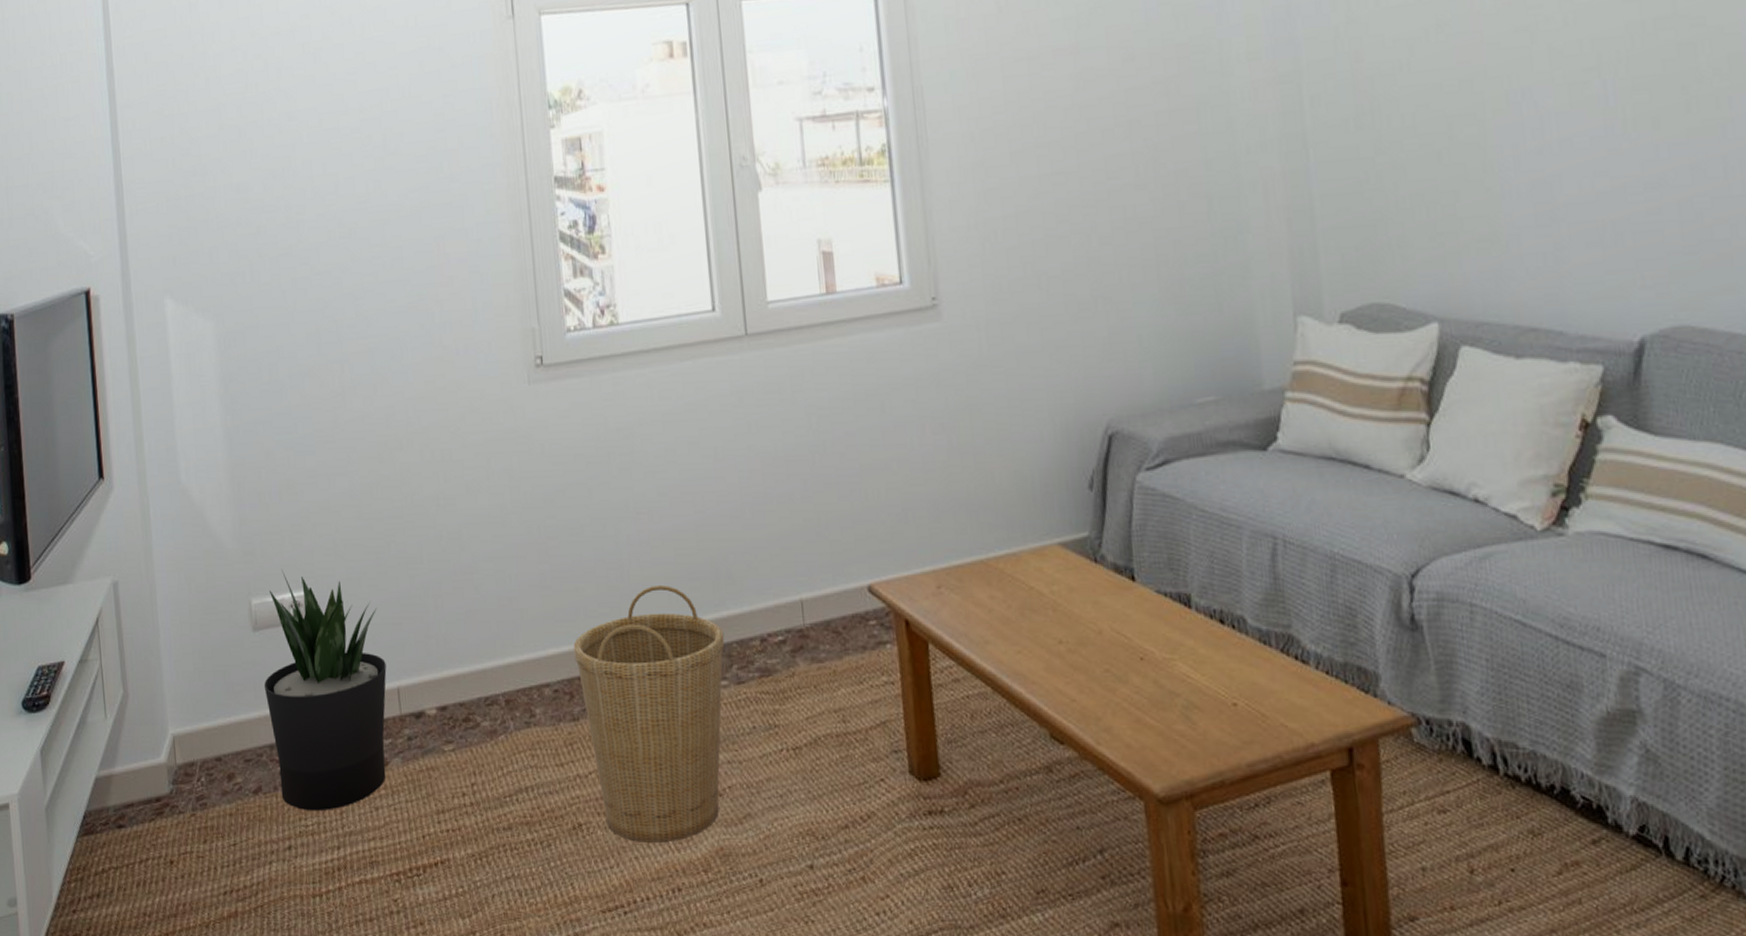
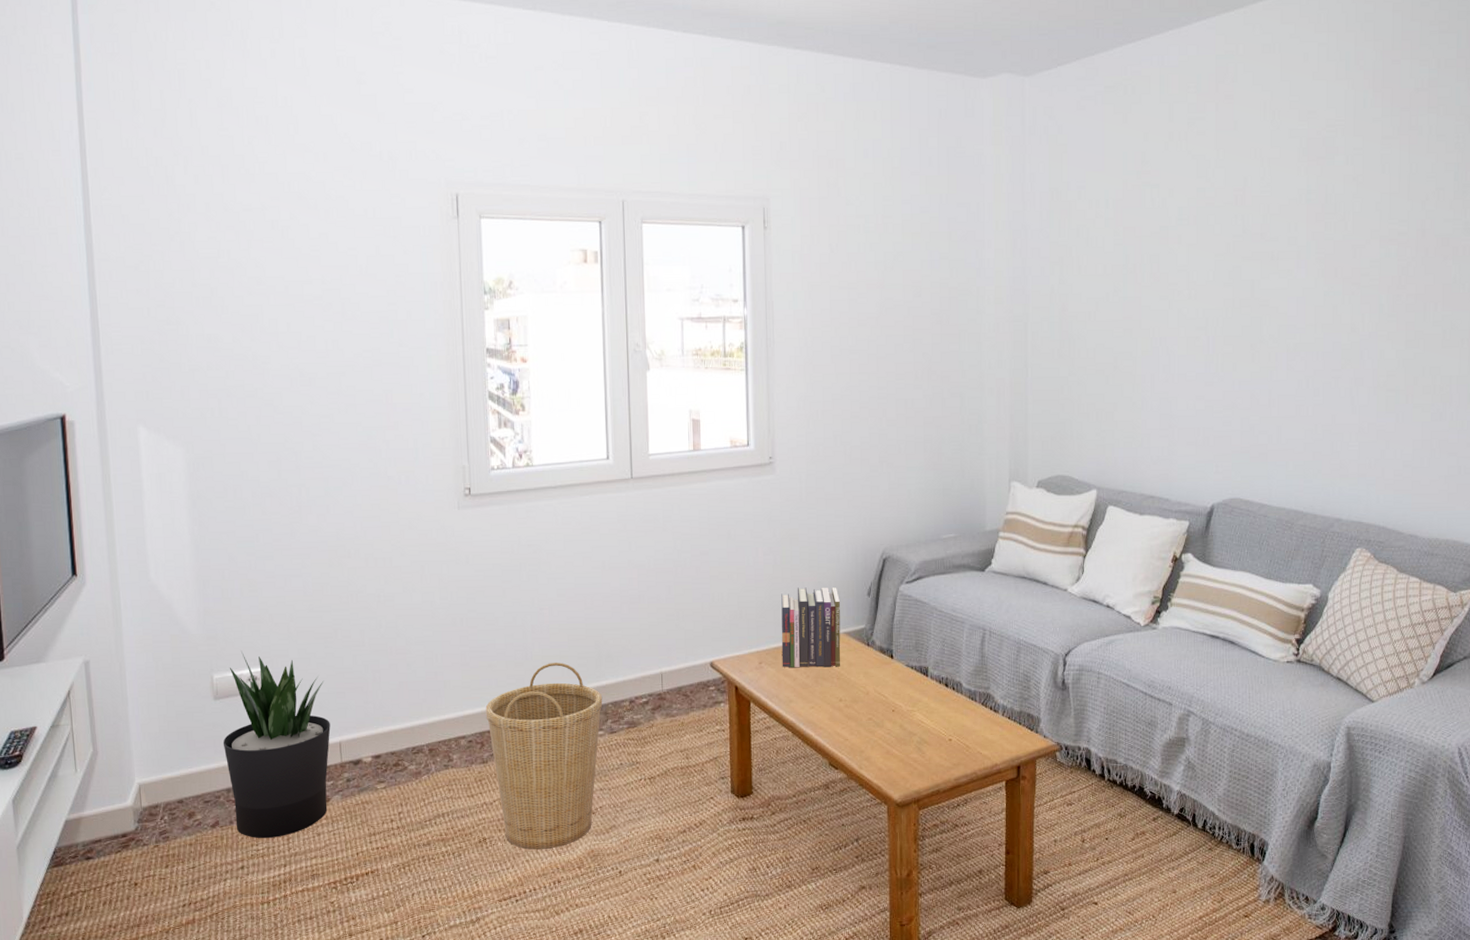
books: none [962,478,1056,595] -> present [781,587,841,668]

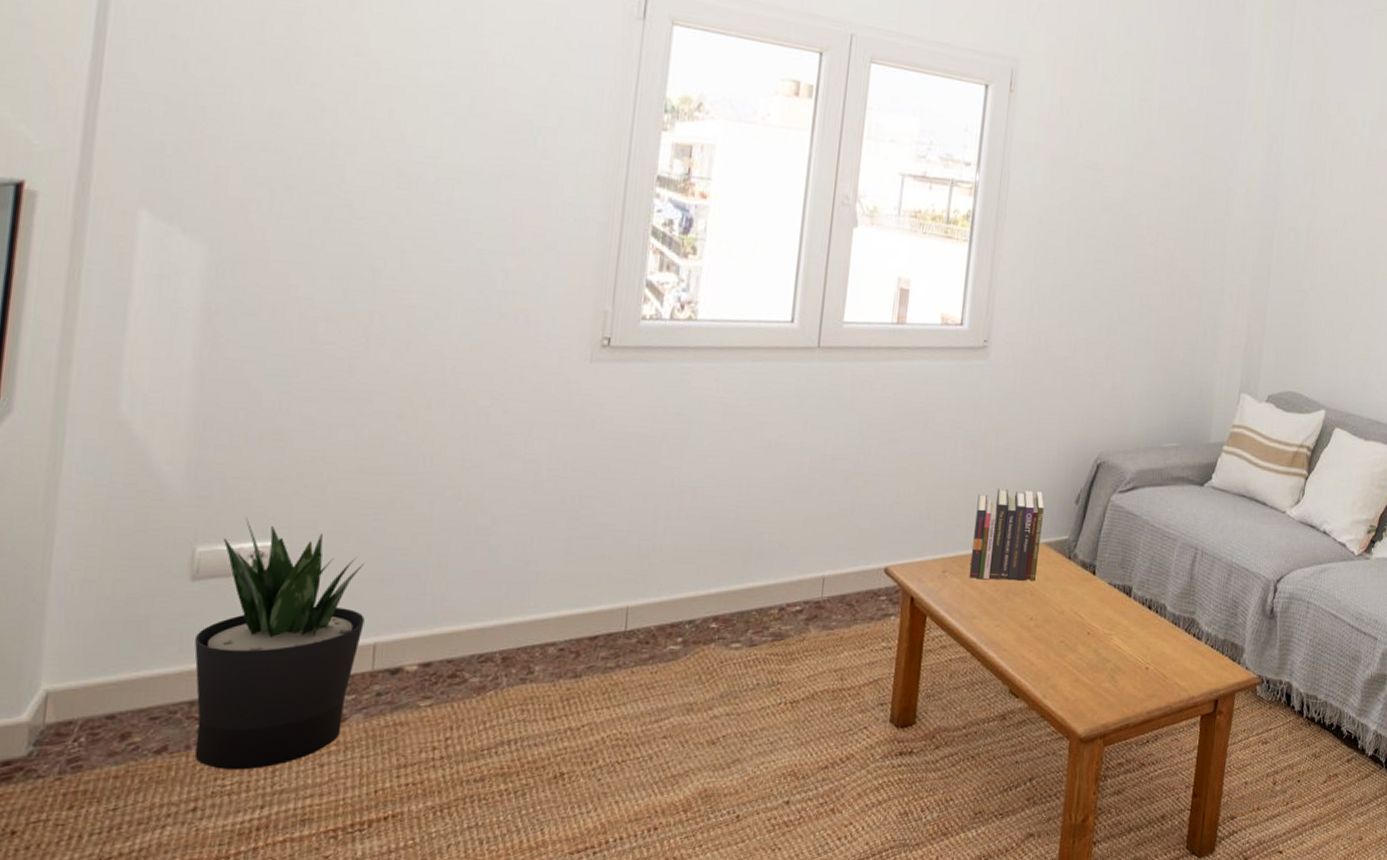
basket: present [485,662,603,850] -> none [587,557,746,788]

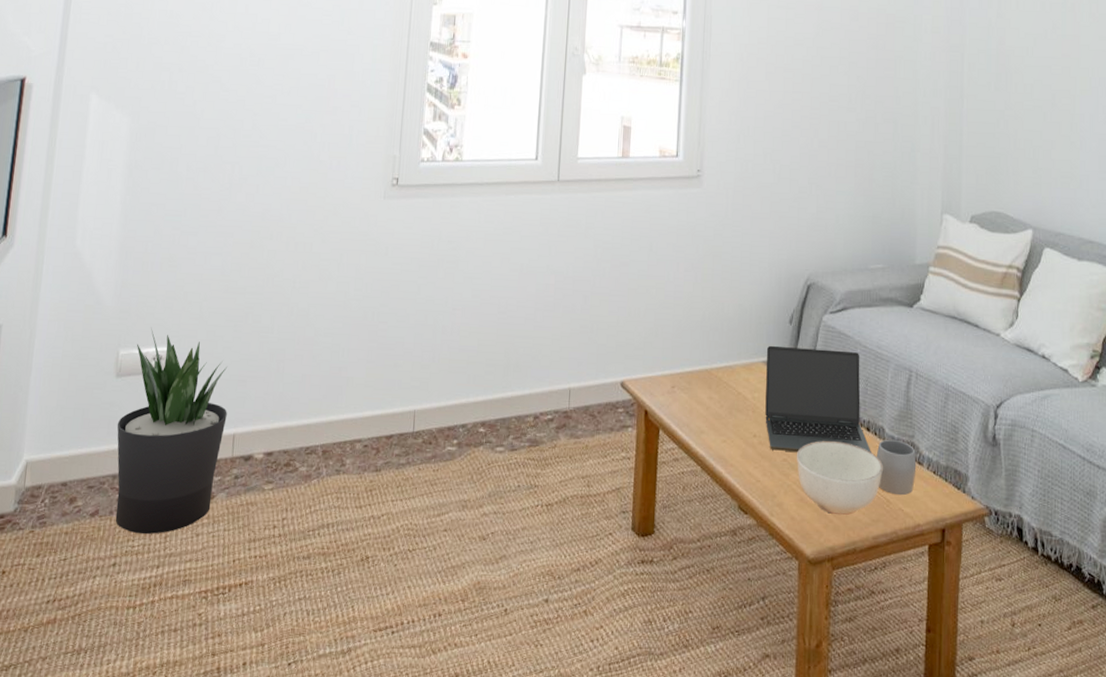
books: present [969,488,1044,581] -> none [695,308,760,399]
laptop: none [1043,526,1151,633] -> present [765,345,871,453]
bowl: none [1074,620,1162,693] -> present [796,440,883,516]
mug: none [1156,616,1196,670] -> present [876,439,917,496]

